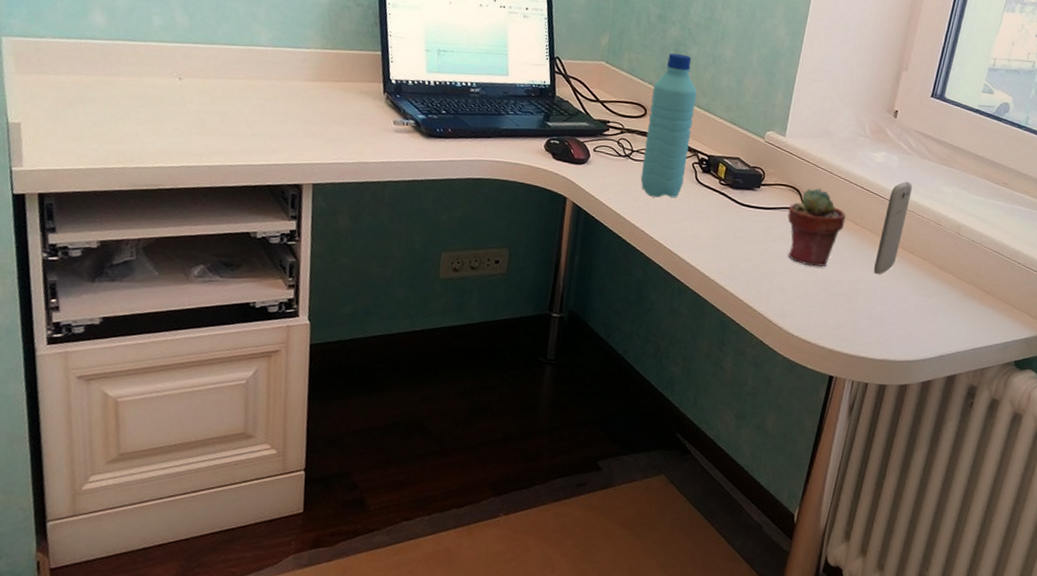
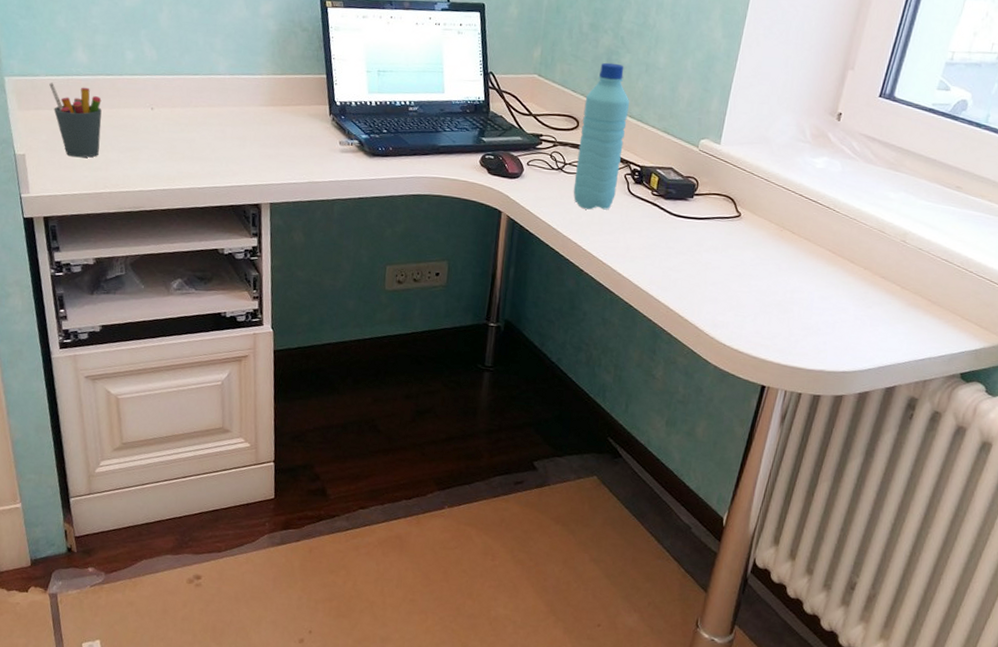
pen holder: none [57,45,120,129] -> present [49,82,102,158]
potted succulent: present [788,187,846,267] -> none [721,196,782,277]
smartphone: present [873,181,912,275] -> none [810,187,855,285]

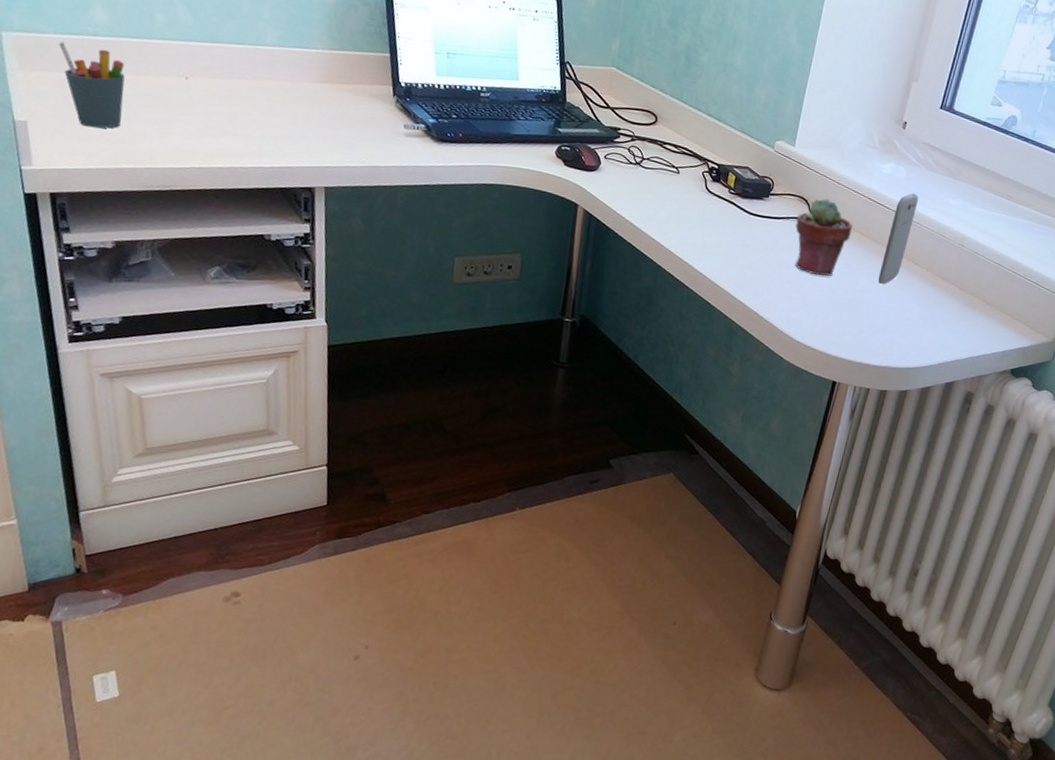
water bottle: present [573,62,630,210] -> none [651,59,708,207]
potted succulent: none [721,196,782,277] -> present [795,198,852,276]
smartphone: none [810,187,855,285] -> present [878,193,918,285]

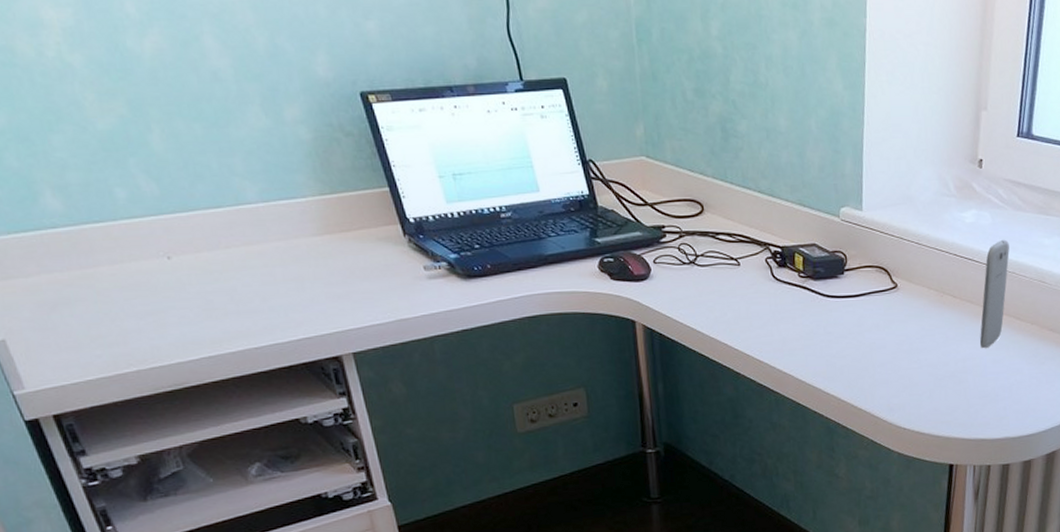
pen holder: present [59,41,125,129] -> none [16,242,109,334]
potted succulent: present [795,198,852,276] -> none [878,263,942,352]

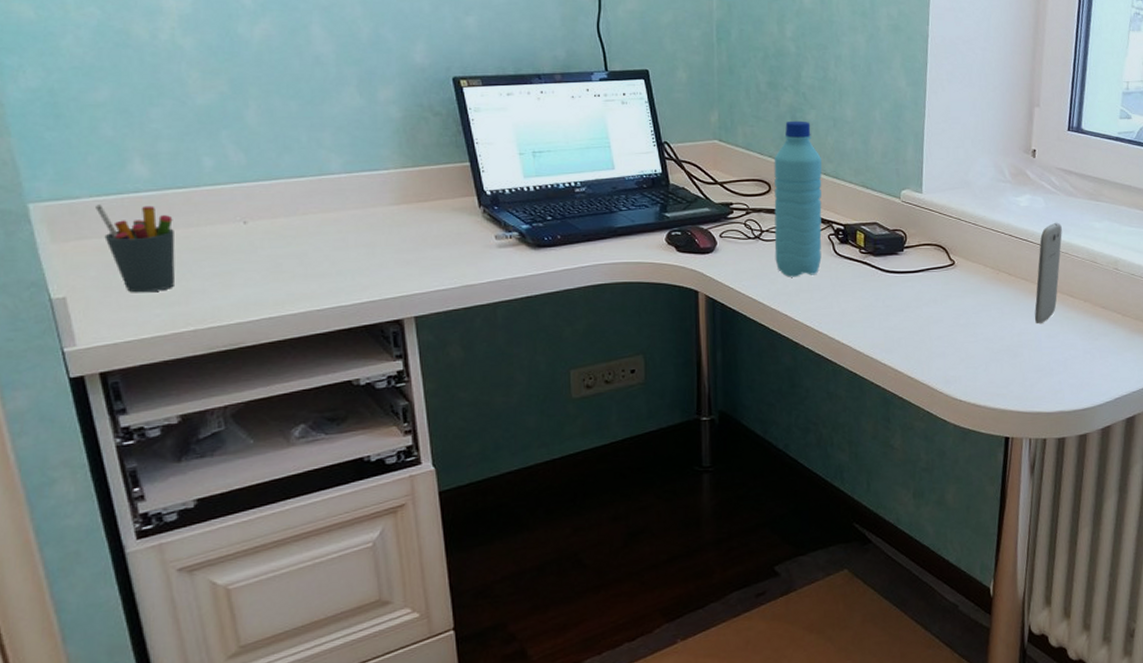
pen holder: none [16,242,109,334] -> present [96,205,175,293]
water bottle: none [705,132,760,304] -> present [774,120,822,277]

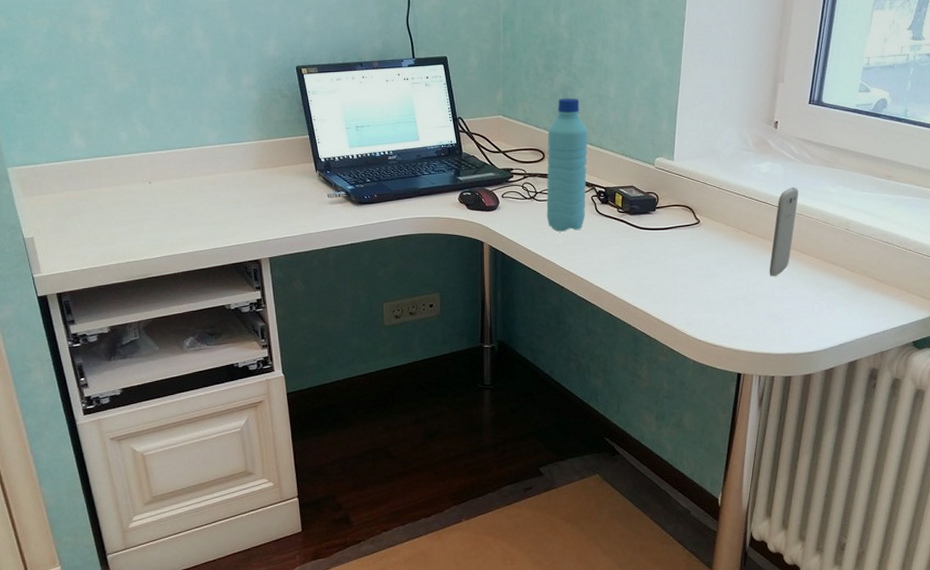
pen holder: present [96,205,175,293] -> none [50,169,103,235]

